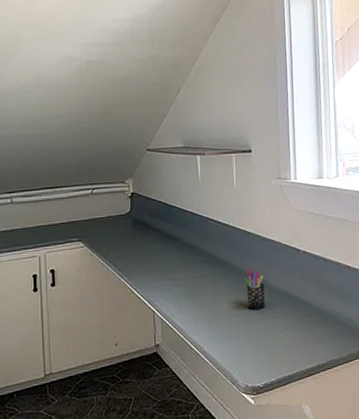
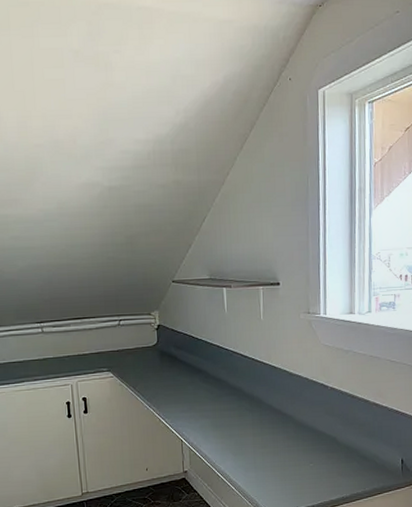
pen holder: present [245,268,266,310] -> none [271,403,291,442]

